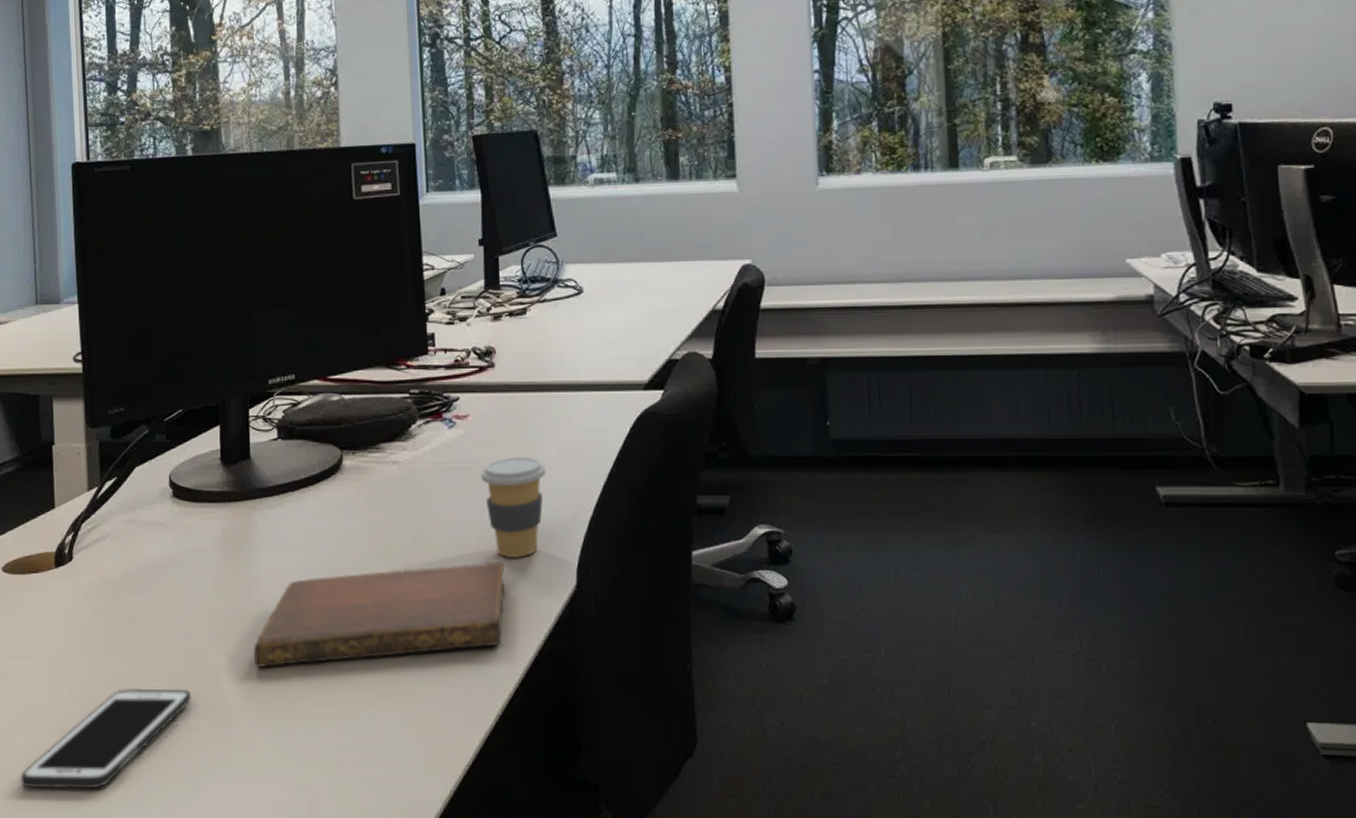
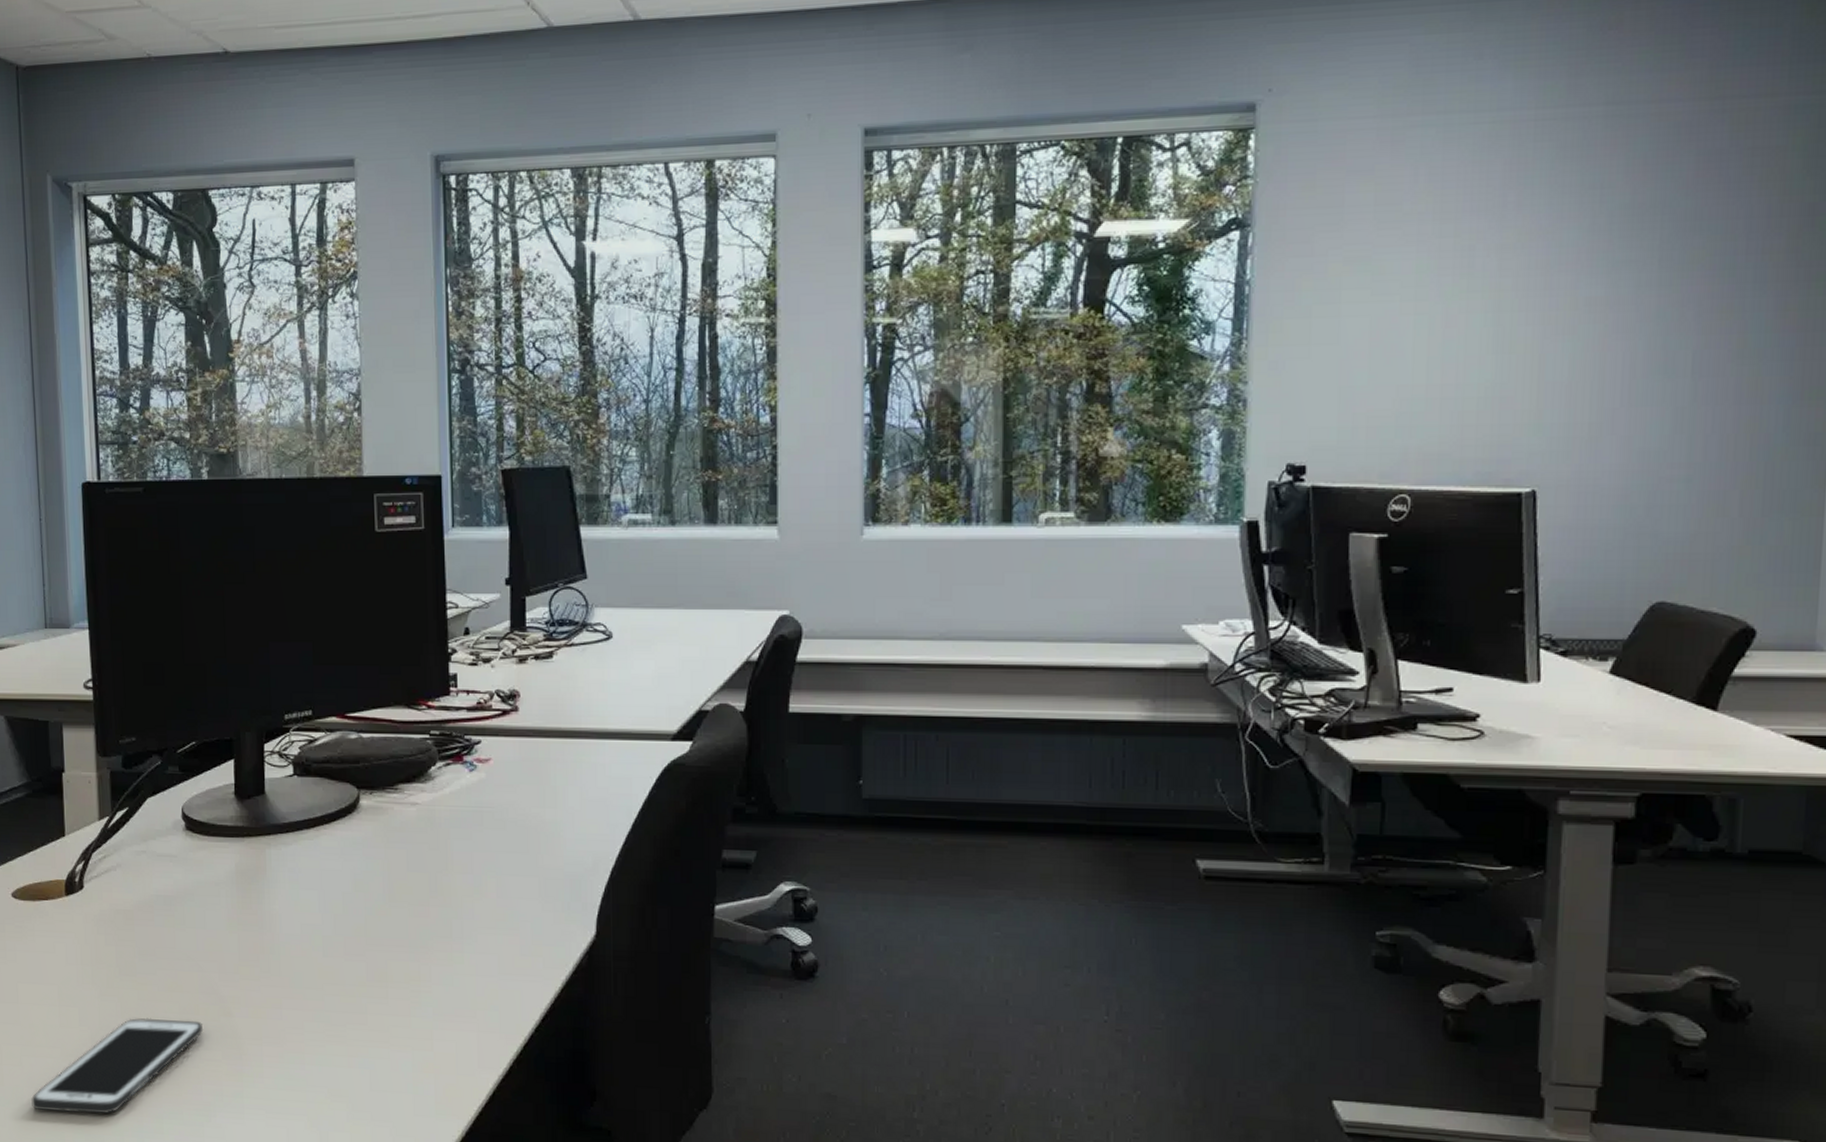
notebook: present [254,562,505,667] -> none [267,908,522,1003]
coffee cup: present [481,456,547,558] -> none [502,803,569,905]

